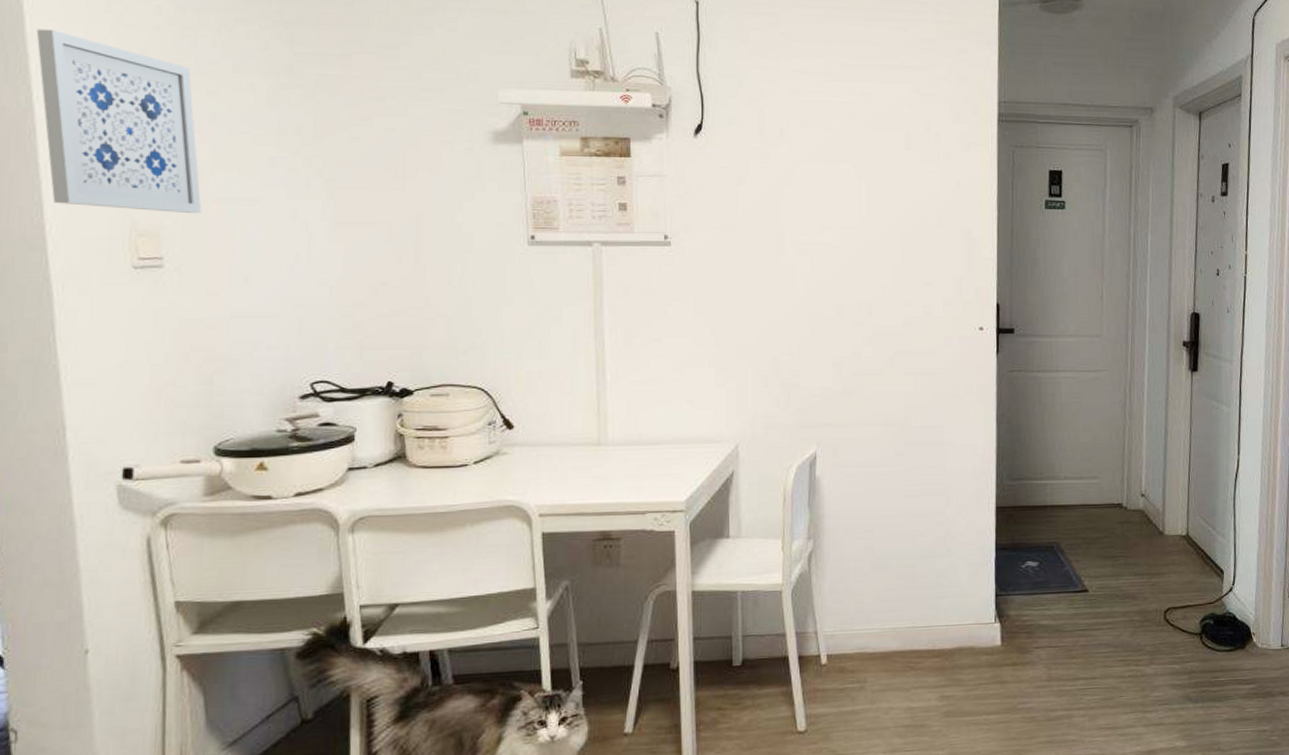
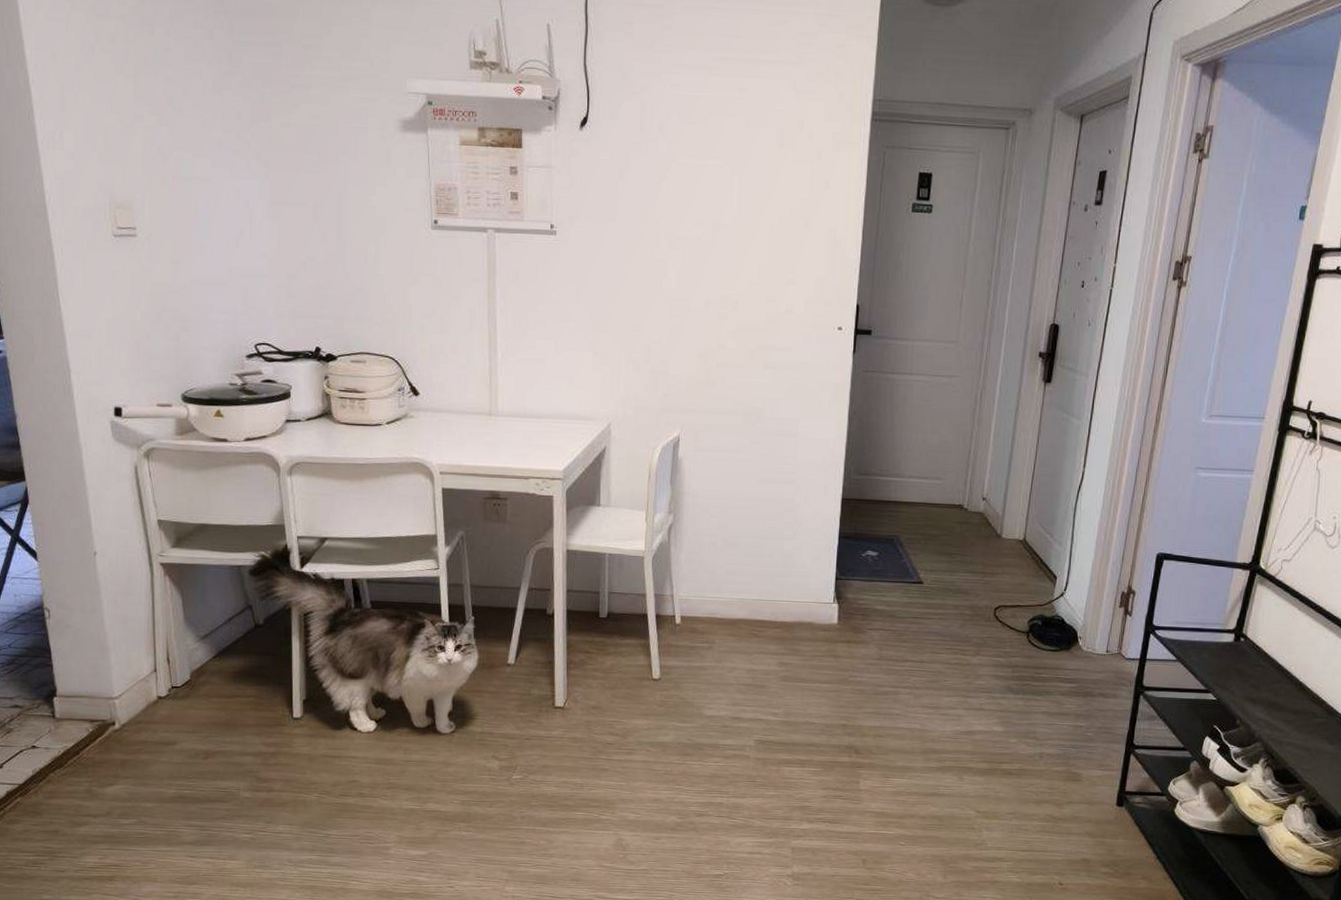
wall art: present [36,29,202,213] -> none [28,17,164,189]

